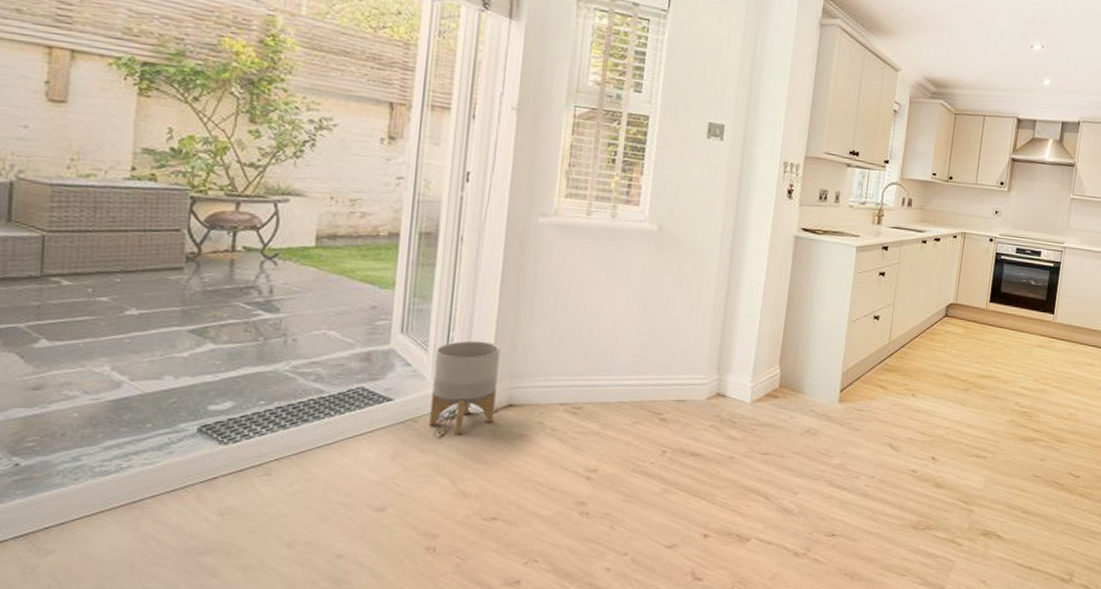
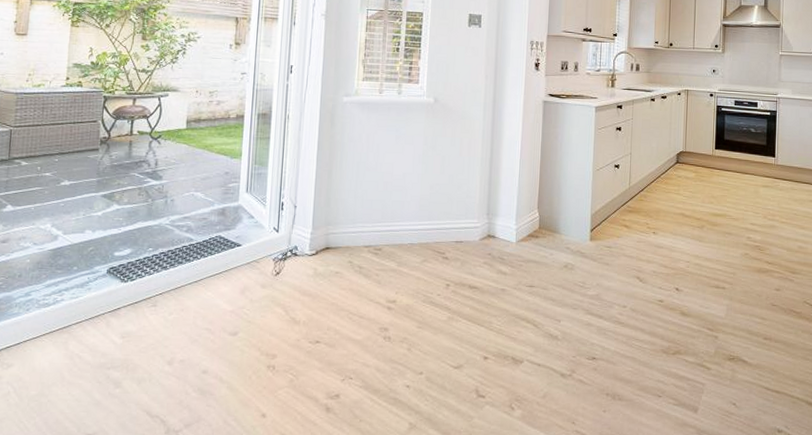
planter: present [429,340,501,434] -> none [268,196,319,272]

